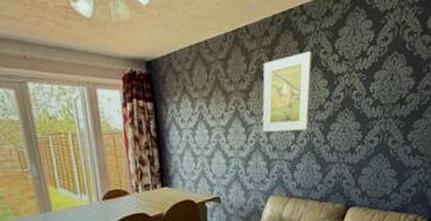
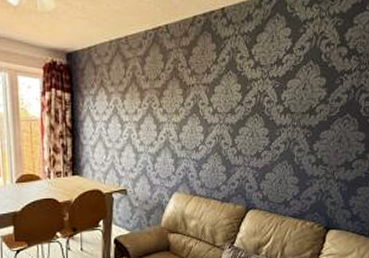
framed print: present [262,51,312,132] -> none [173,55,228,132]

